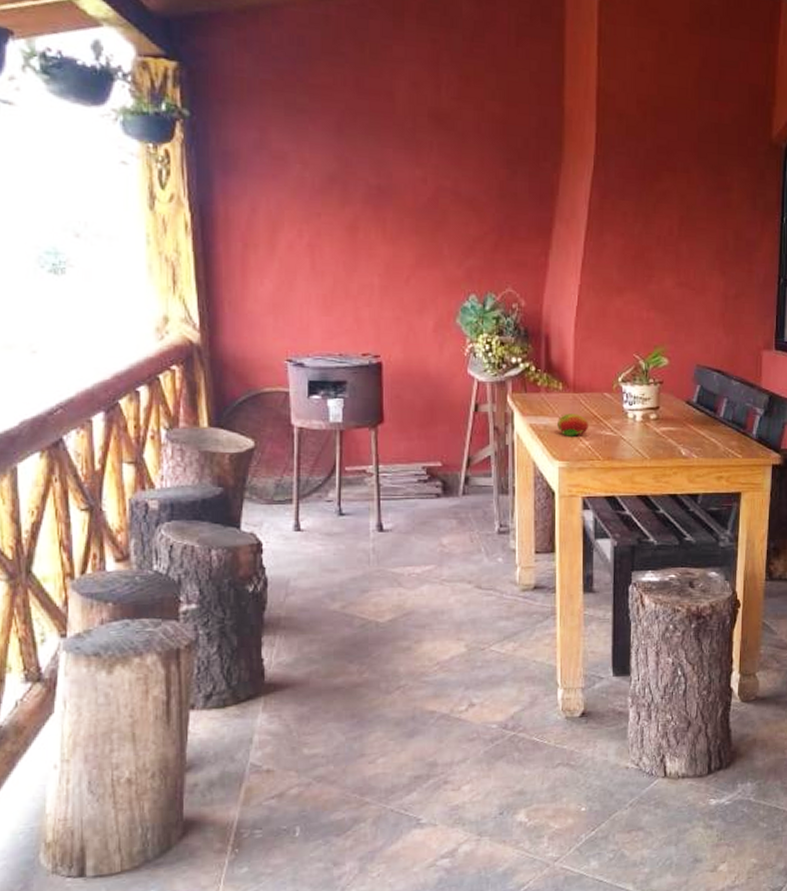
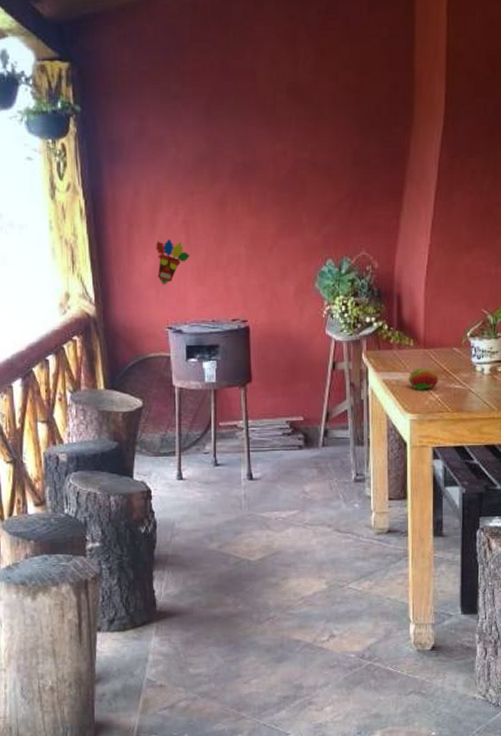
decorative mask: none [275,263,315,314] -> present [156,239,190,286]

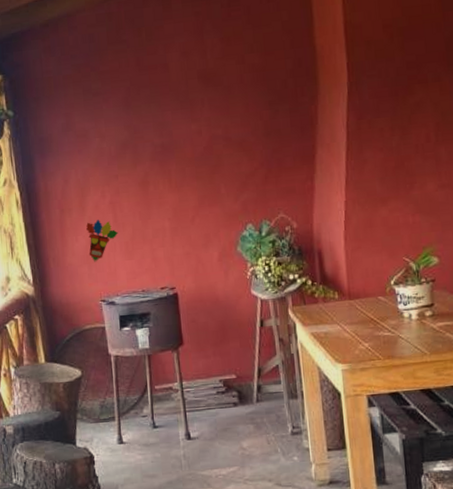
fruit: present [408,368,439,390] -> none [336,319,367,341]

